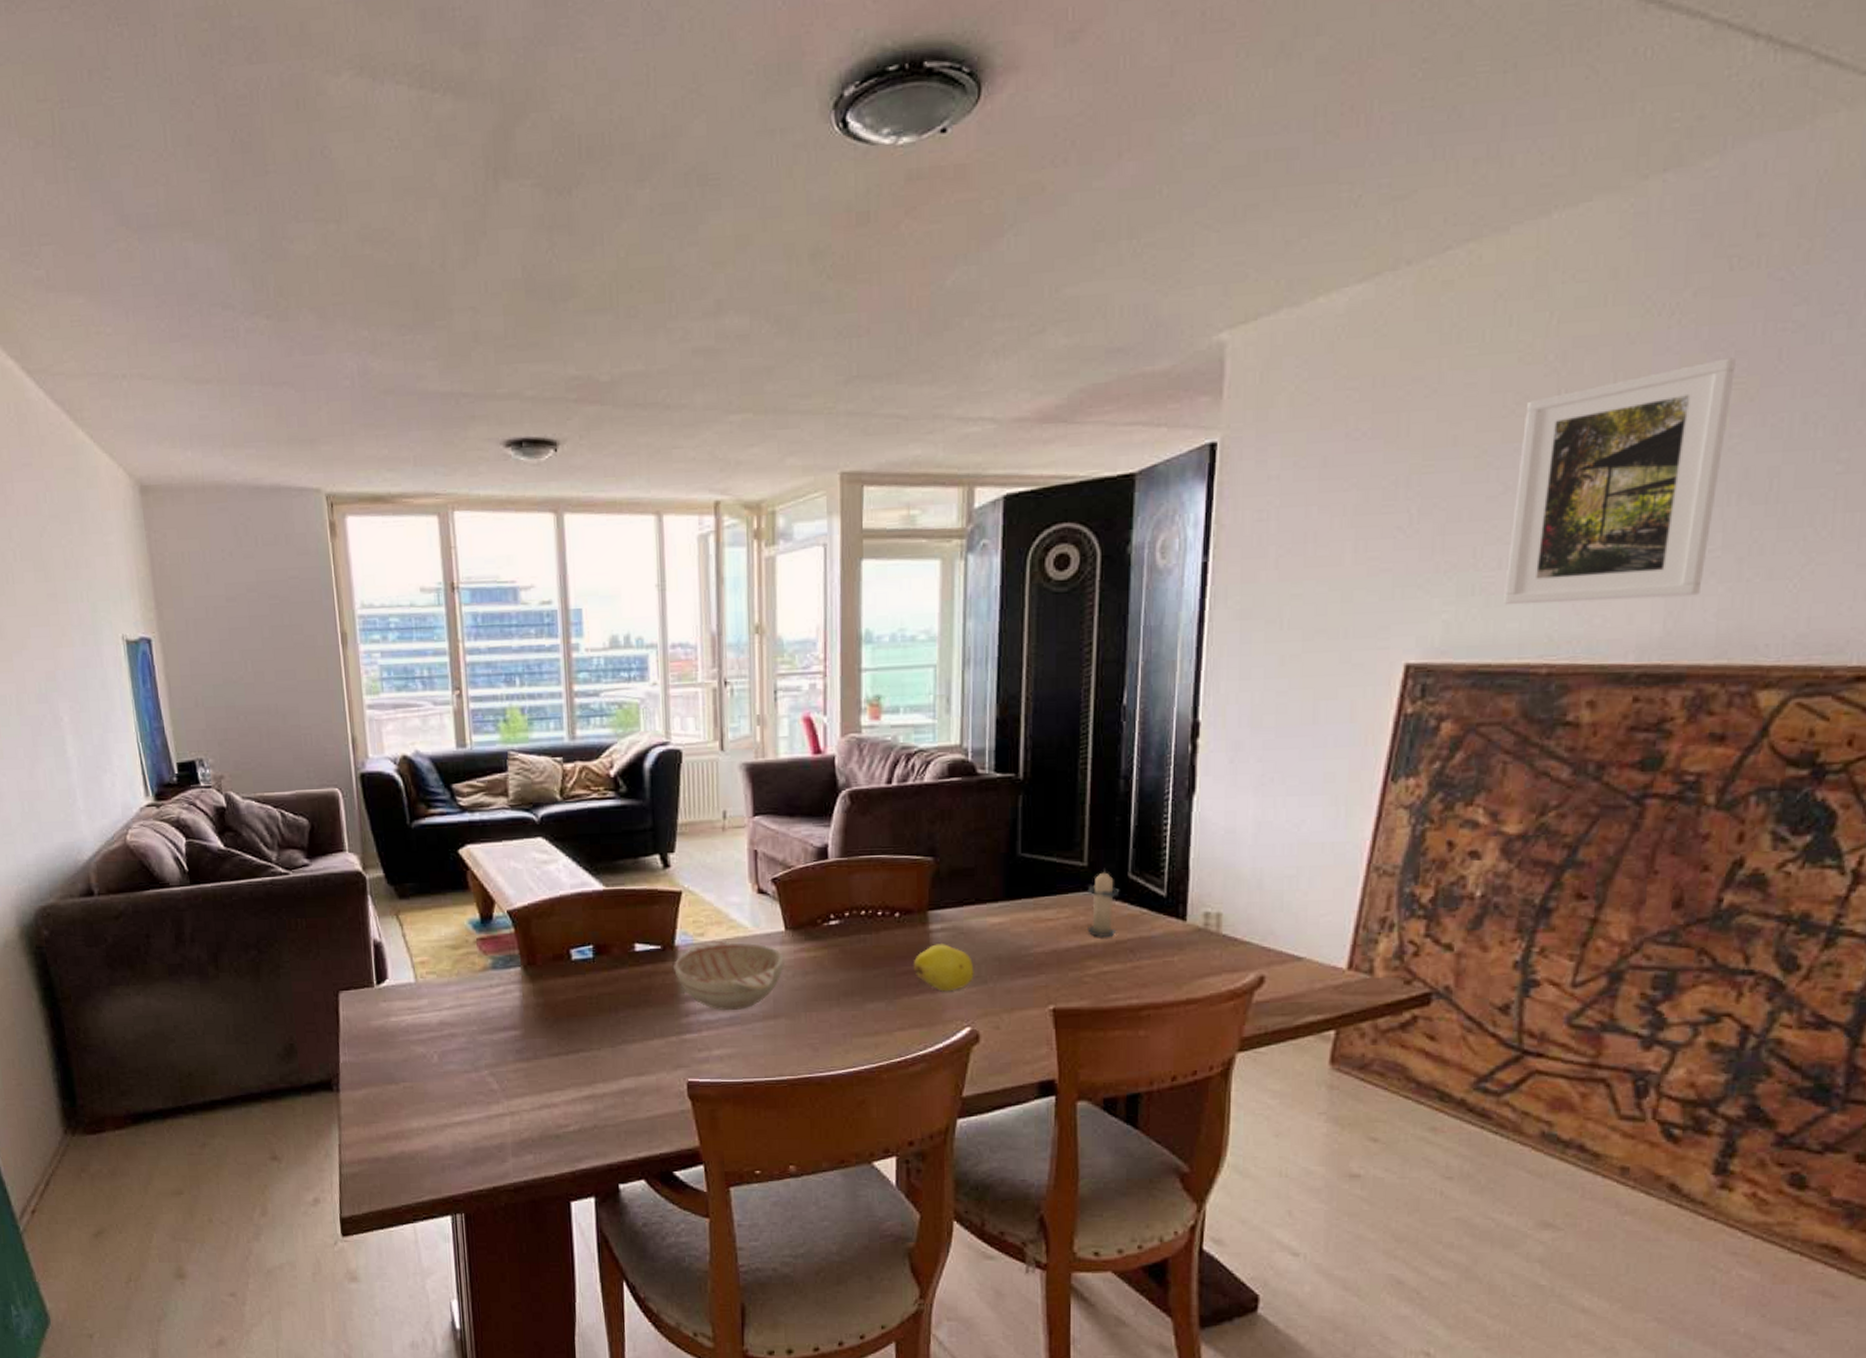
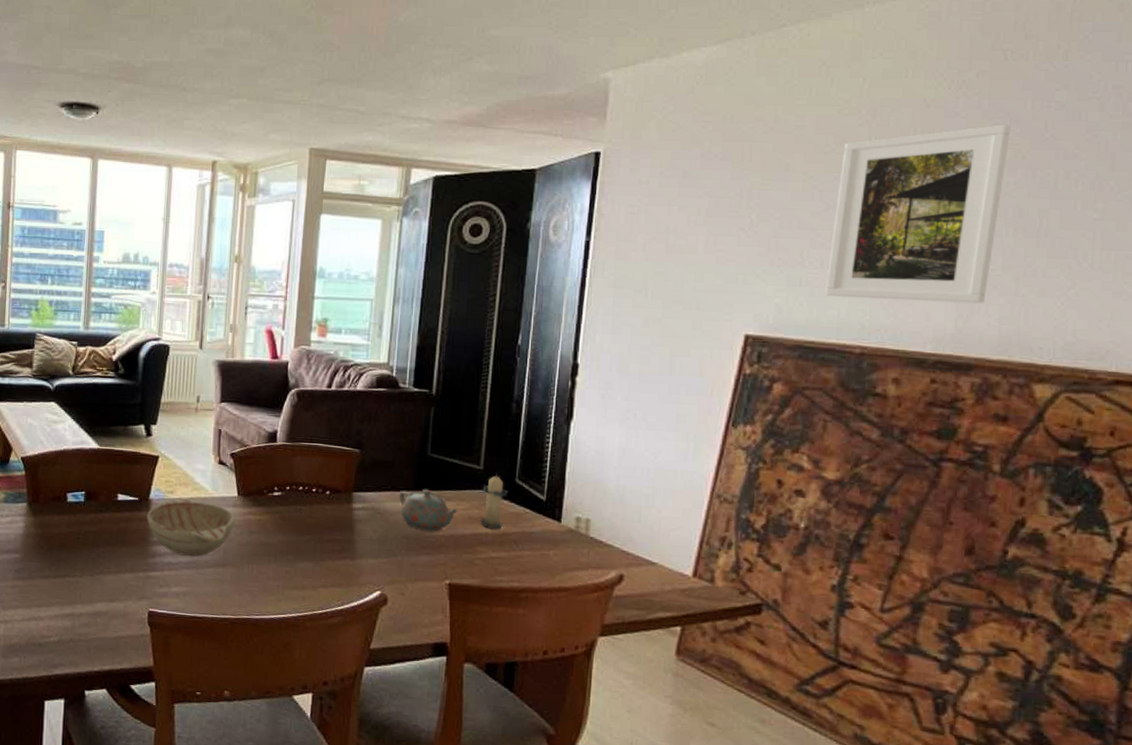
fruit: present [913,944,974,992] -> none [337,520,387,560]
teapot: none [985,897,1061,949] -> present [399,489,459,532]

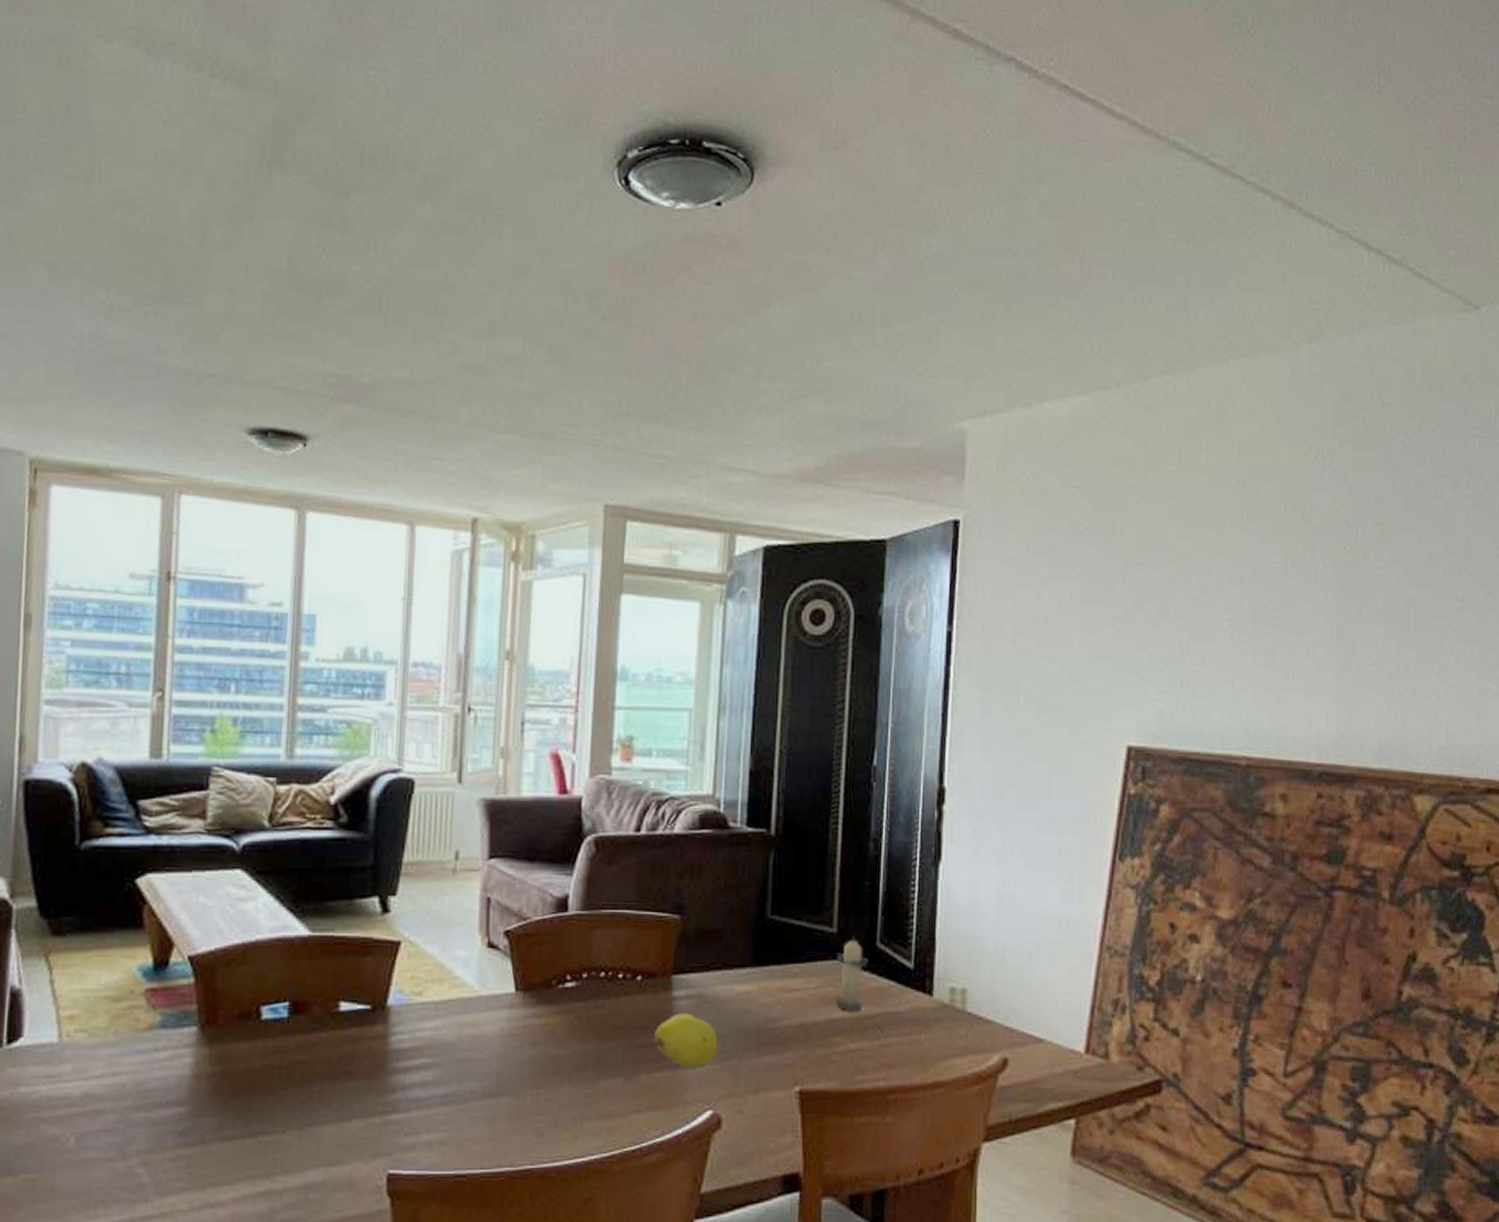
decorative bowl: present [147,498,235,557] -> none [383,1002,512,1087]
fruit: none [337,520,387,560] -> present [653,1013,719,1068]
teapot: present [399,489,459,532] -> none [732,964,809,1021]
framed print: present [825,124,1010,304] -> none [1207,501,1375,705]

